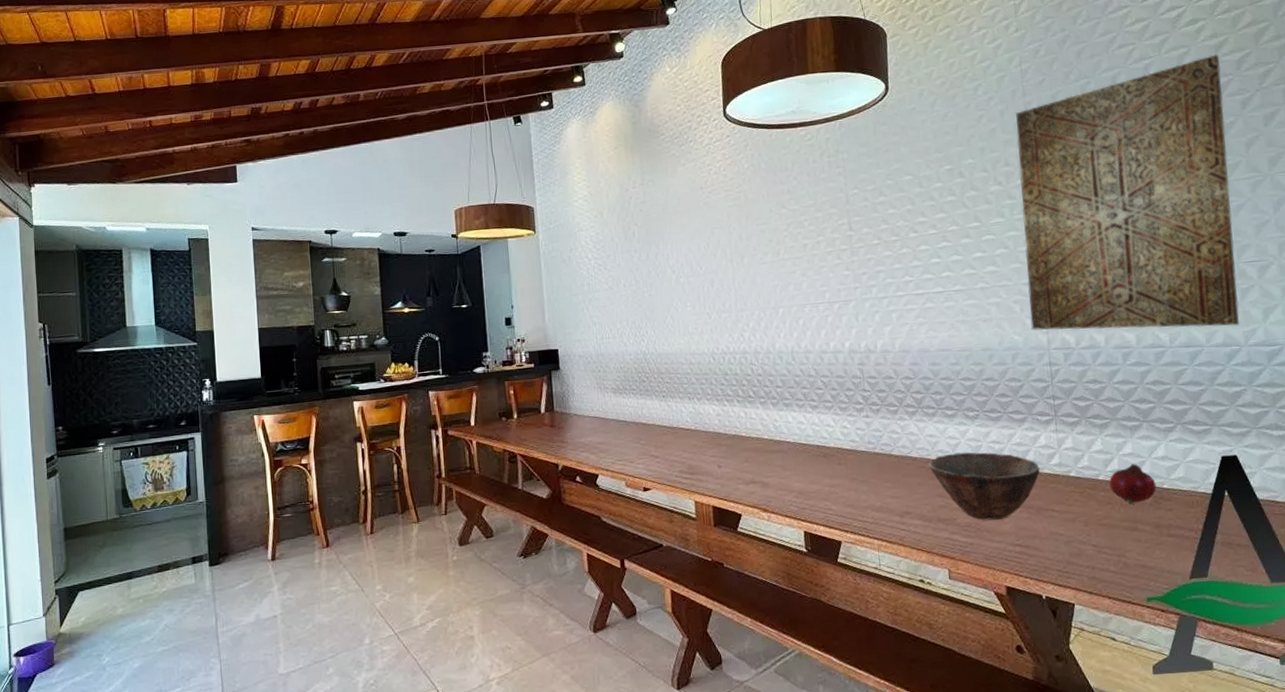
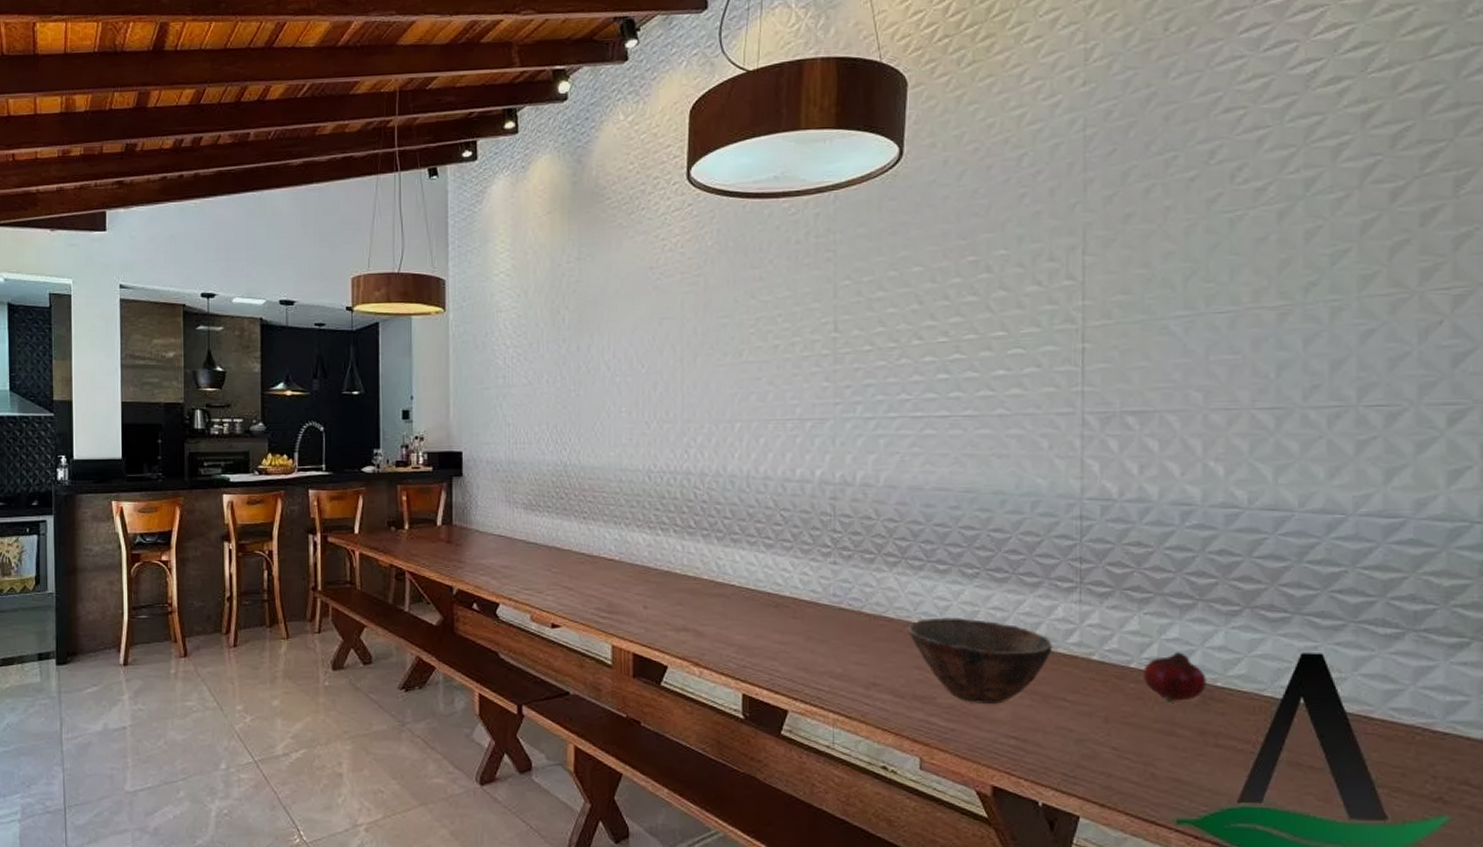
wall art: present [1016,54,1240,331] -> none [1061,126,1366,488]

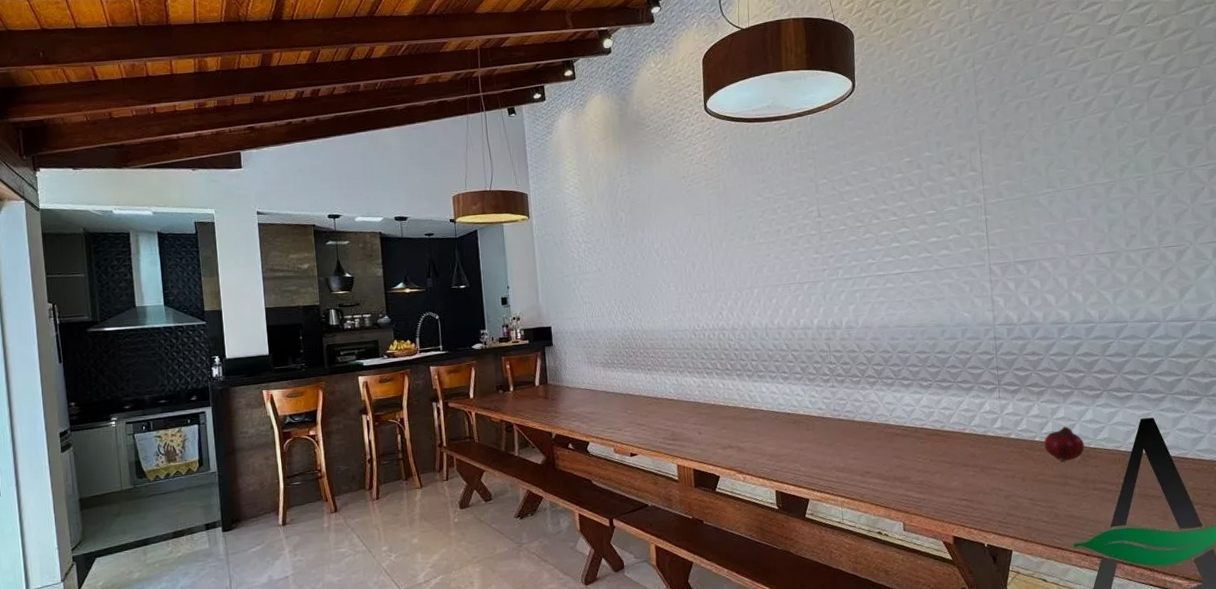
bowl: present [908,617,1053,704] -> none [887,417,985,478]

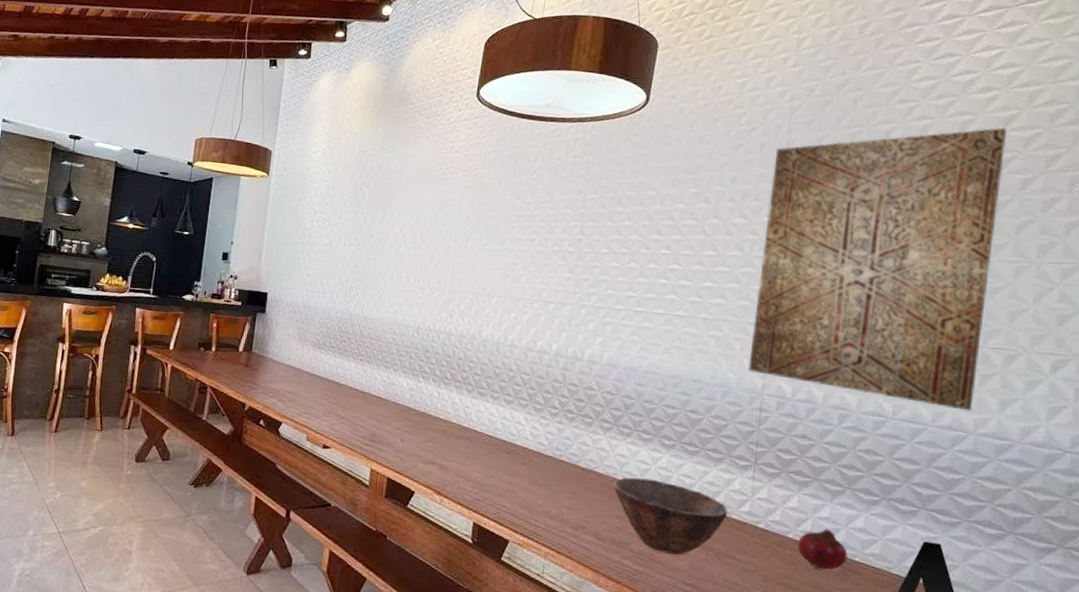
bowl: none [887,417,985,478] -> present [613,477,728,555]
wall art: none [969,59,1159,309] -> present [748,127,1007,412]

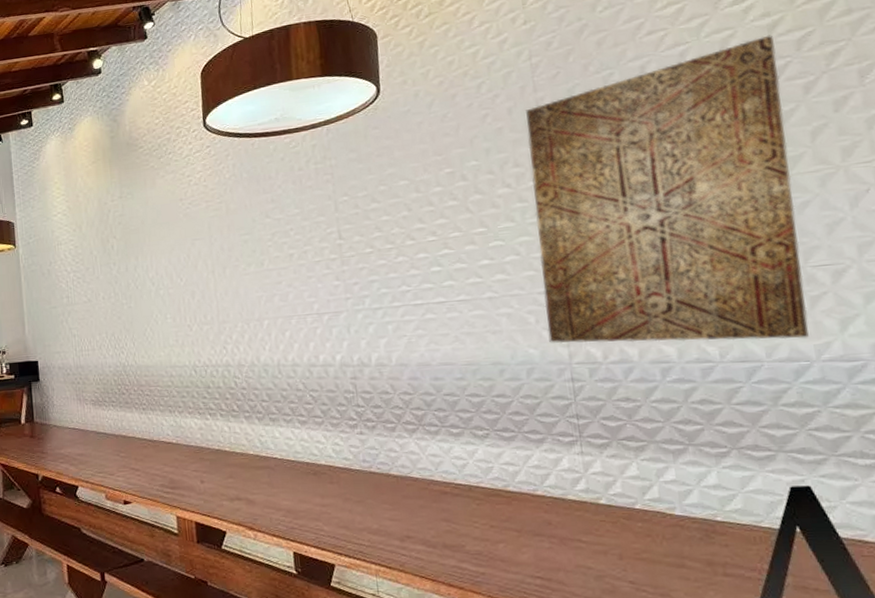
bowl: present [613,477,728,555] -> none [431,474,563,549]
fruit: present [798,529,848,570] -> none [648,492,708,536]

